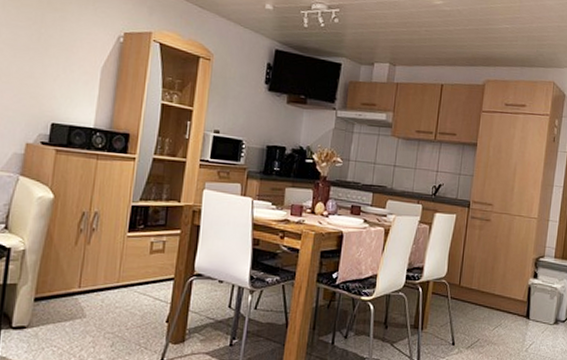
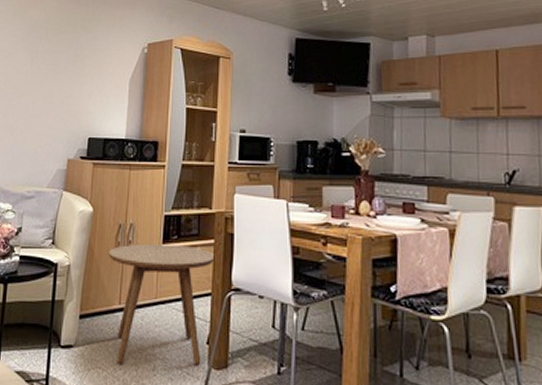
side table: none [68,231,180,343] -> present [108,244,215,365]

